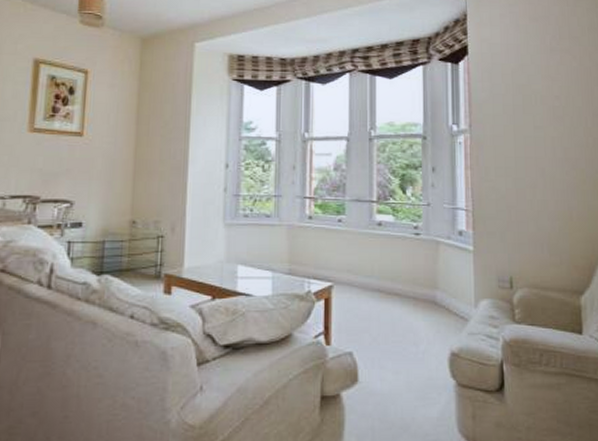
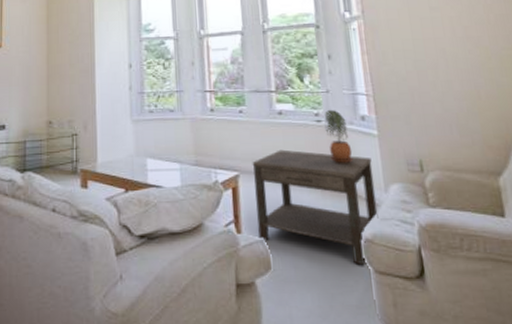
side table: none [347,261,466,379] -> present [252,149,379,266]
potted plant: none [423,222,447,277] -> present [324,109,353,163]

